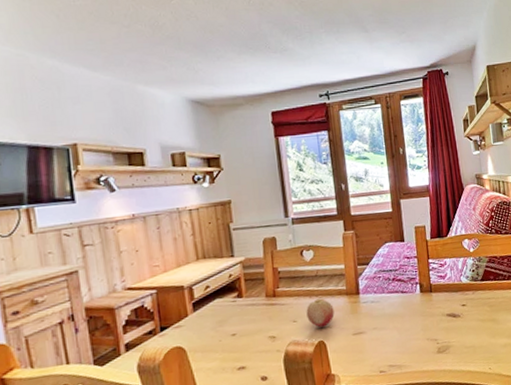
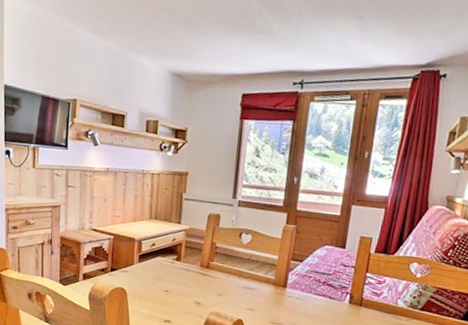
fruit: present [306,298,335,328] -> none [232,281,259,308]

